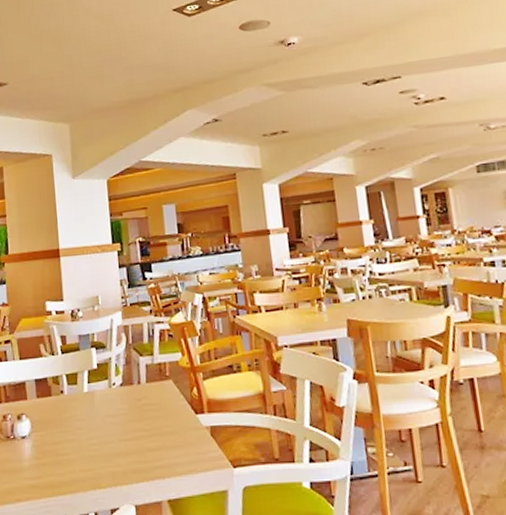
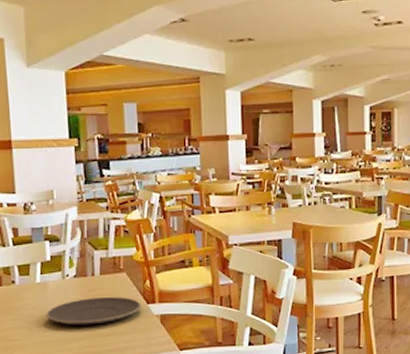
plate: none [94,406,190,439] -> present [46,296,142,326]

